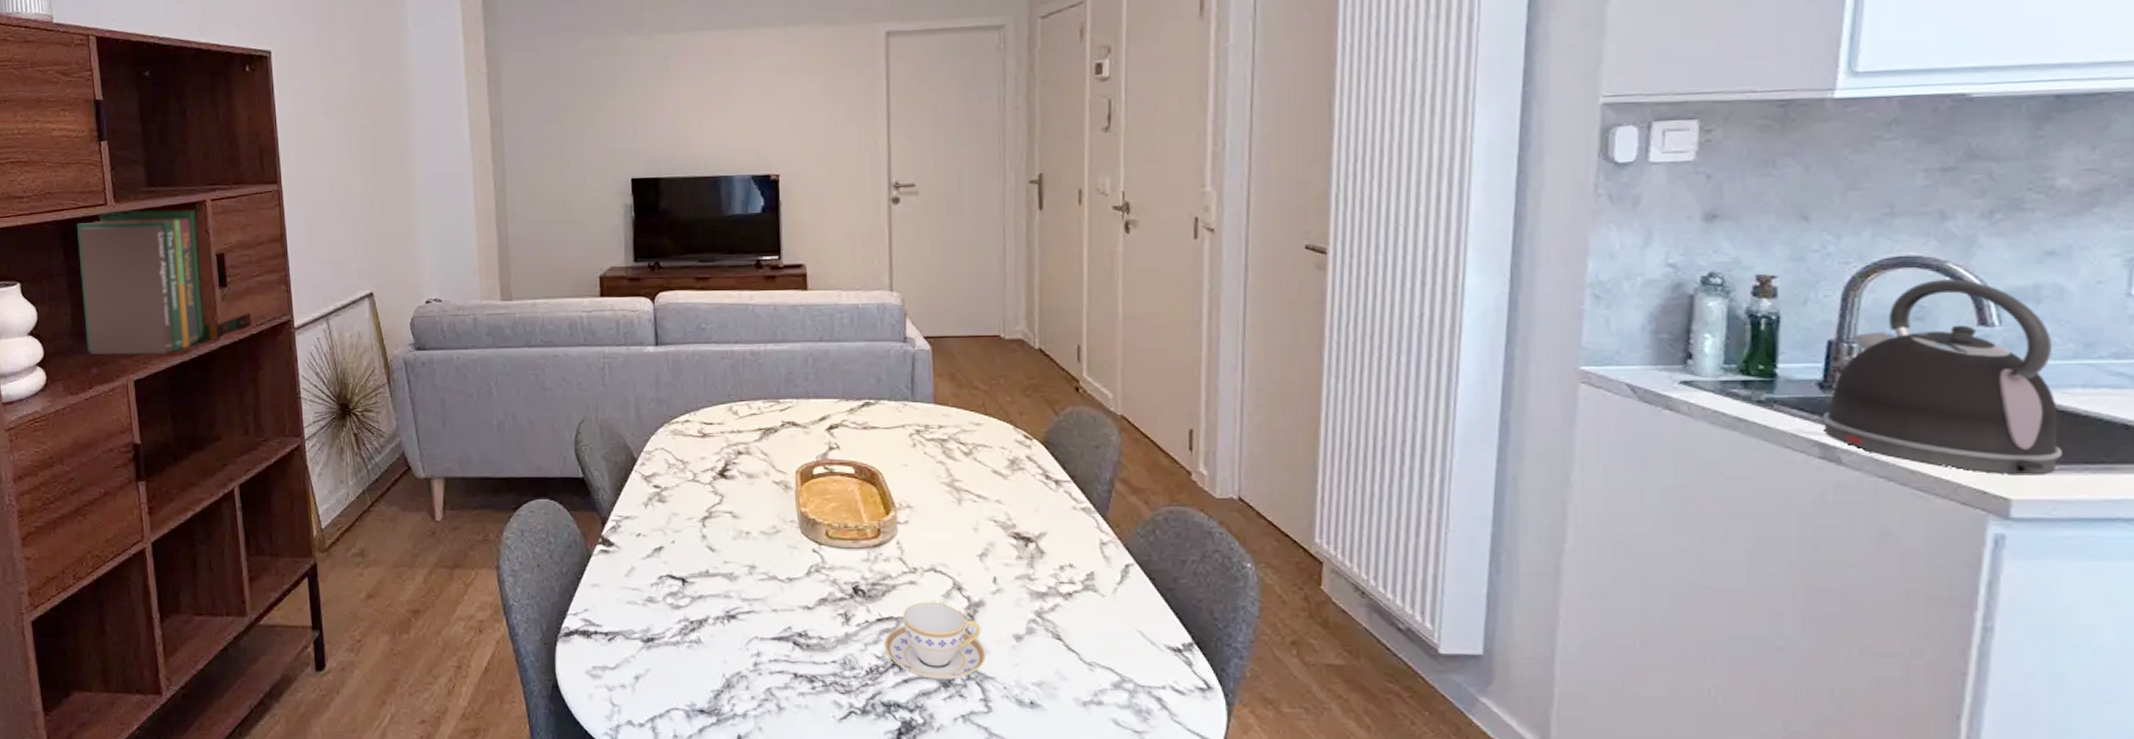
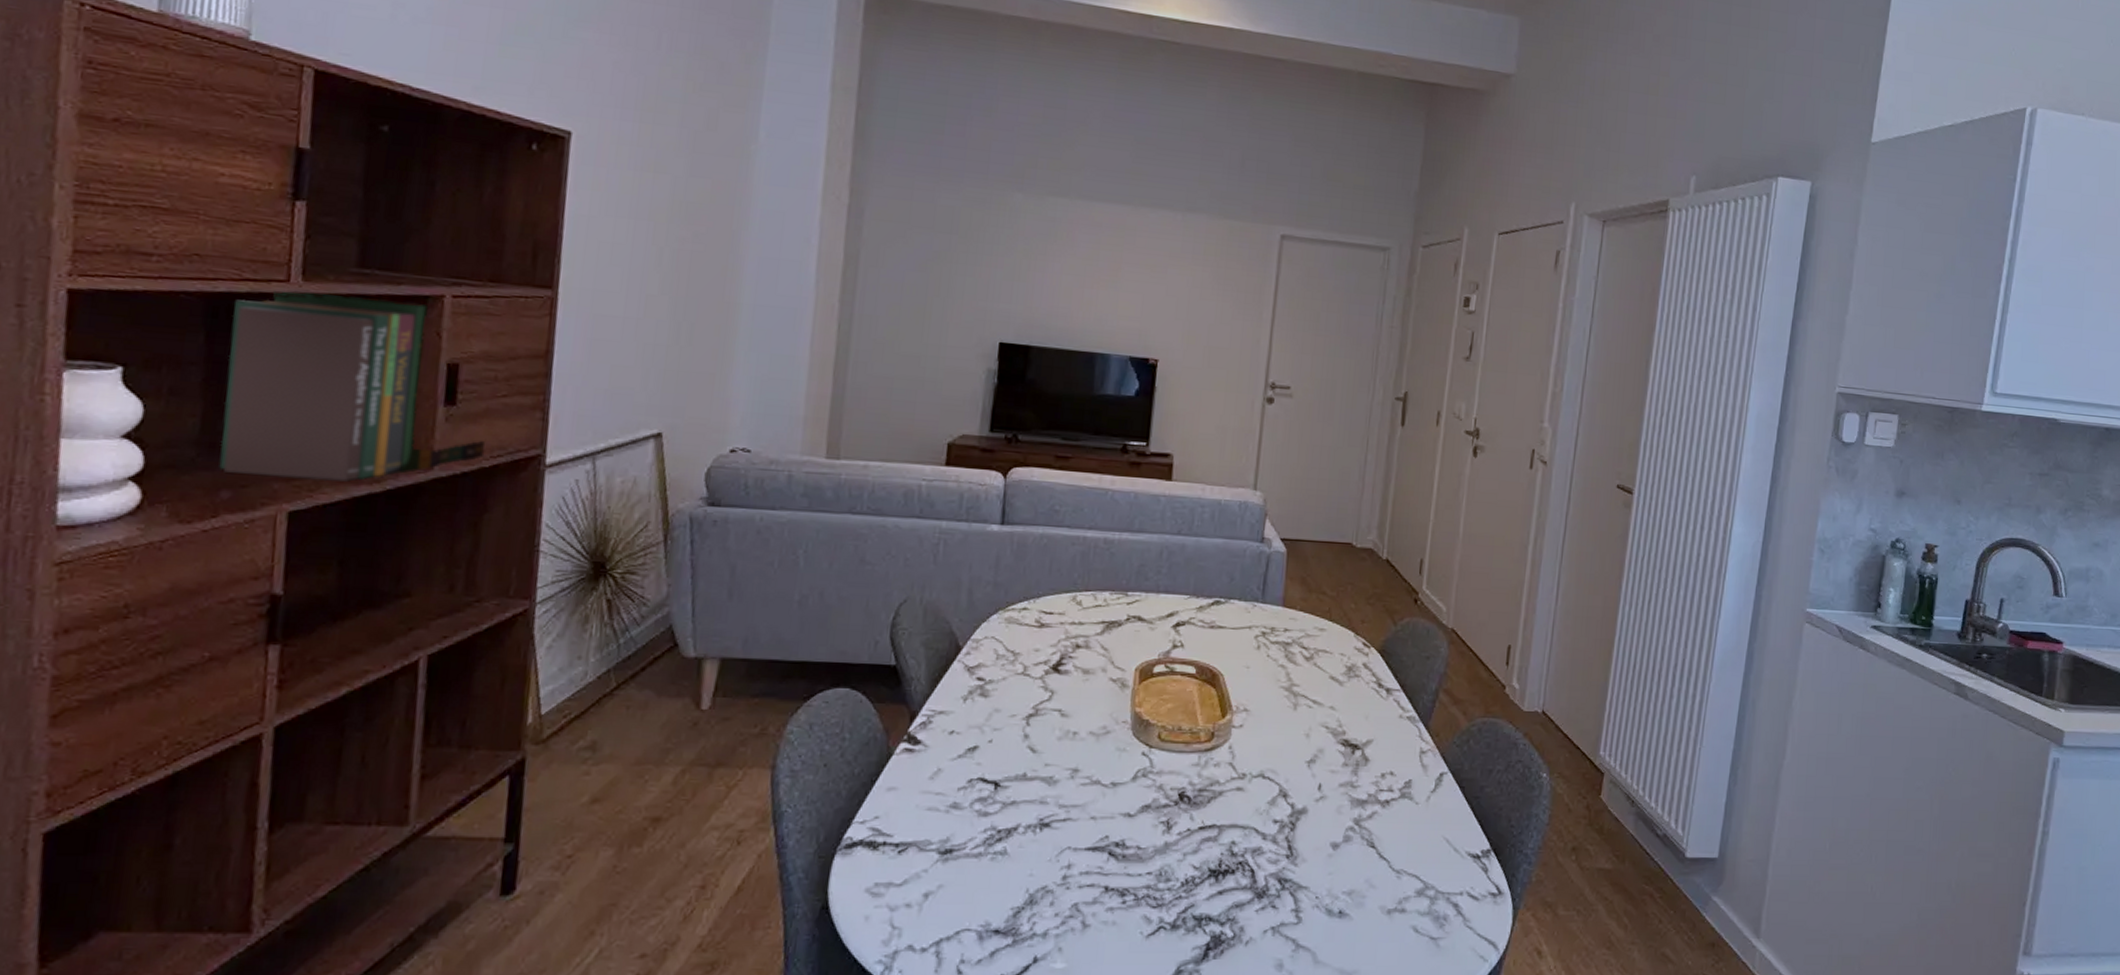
teacup: present [884,602,986,681] -> none [1203,809,1303,891]
kettle: present [1821,279,2064,474] -> none [1958,558,2095,712]

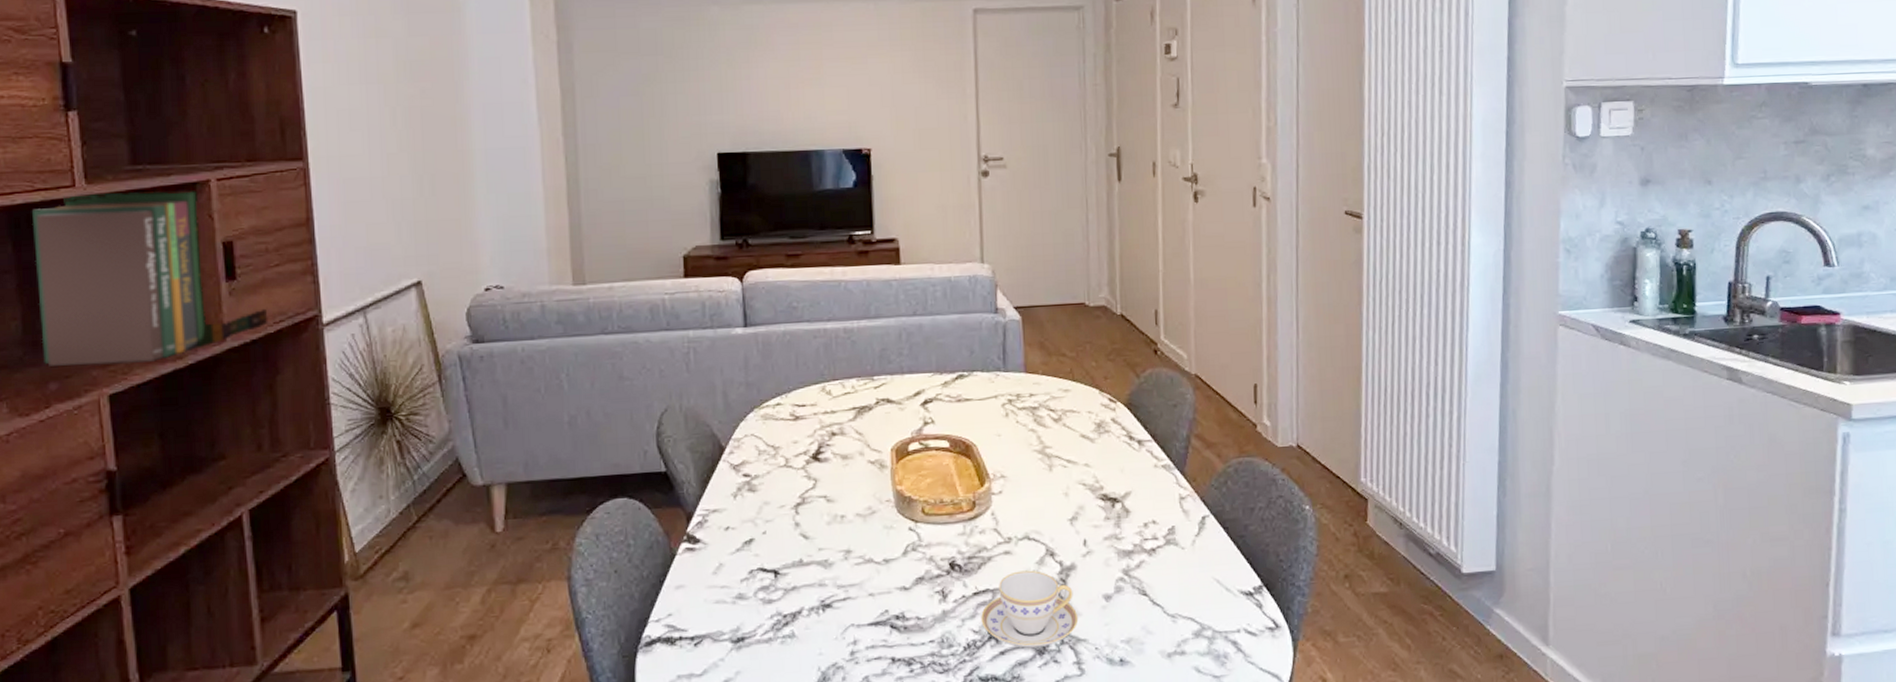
teacup: none [1203,809,1303,891] -> present [981,570,1079,649]

